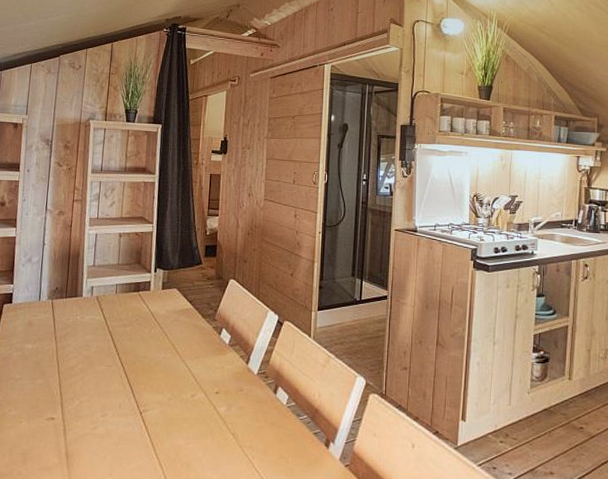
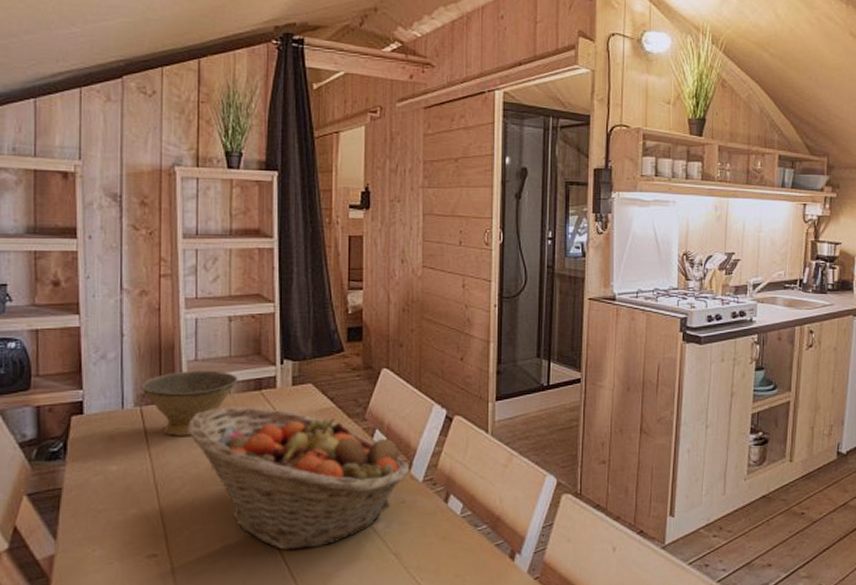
bowl: none [54,273,123,325] -> present [142,370,239,436]
fruit basket: none [84,303,248,424] -> present [188,406,410,550]

